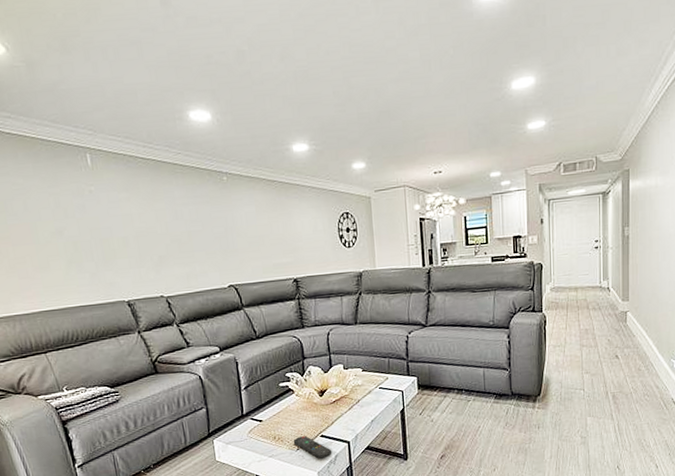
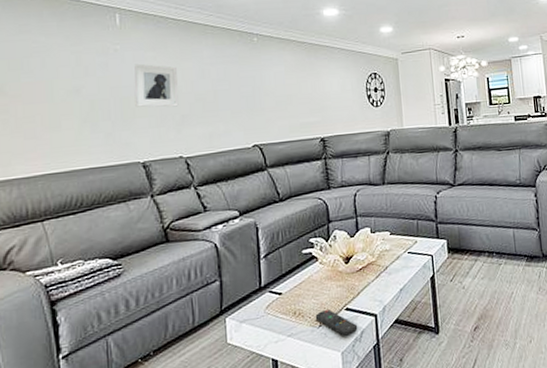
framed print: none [110,205,156,249] -> present [134,63,179,108]

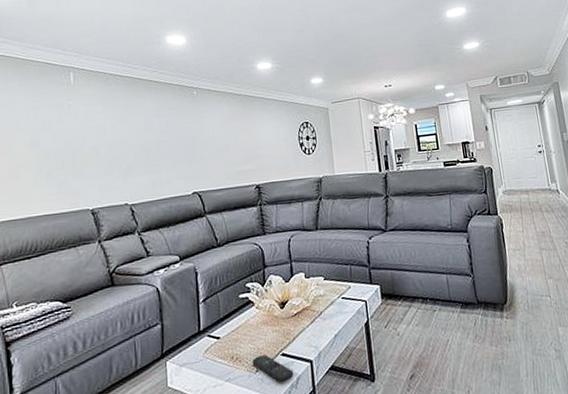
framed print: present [134,63,179,108] -> none [85,117,125,158]

